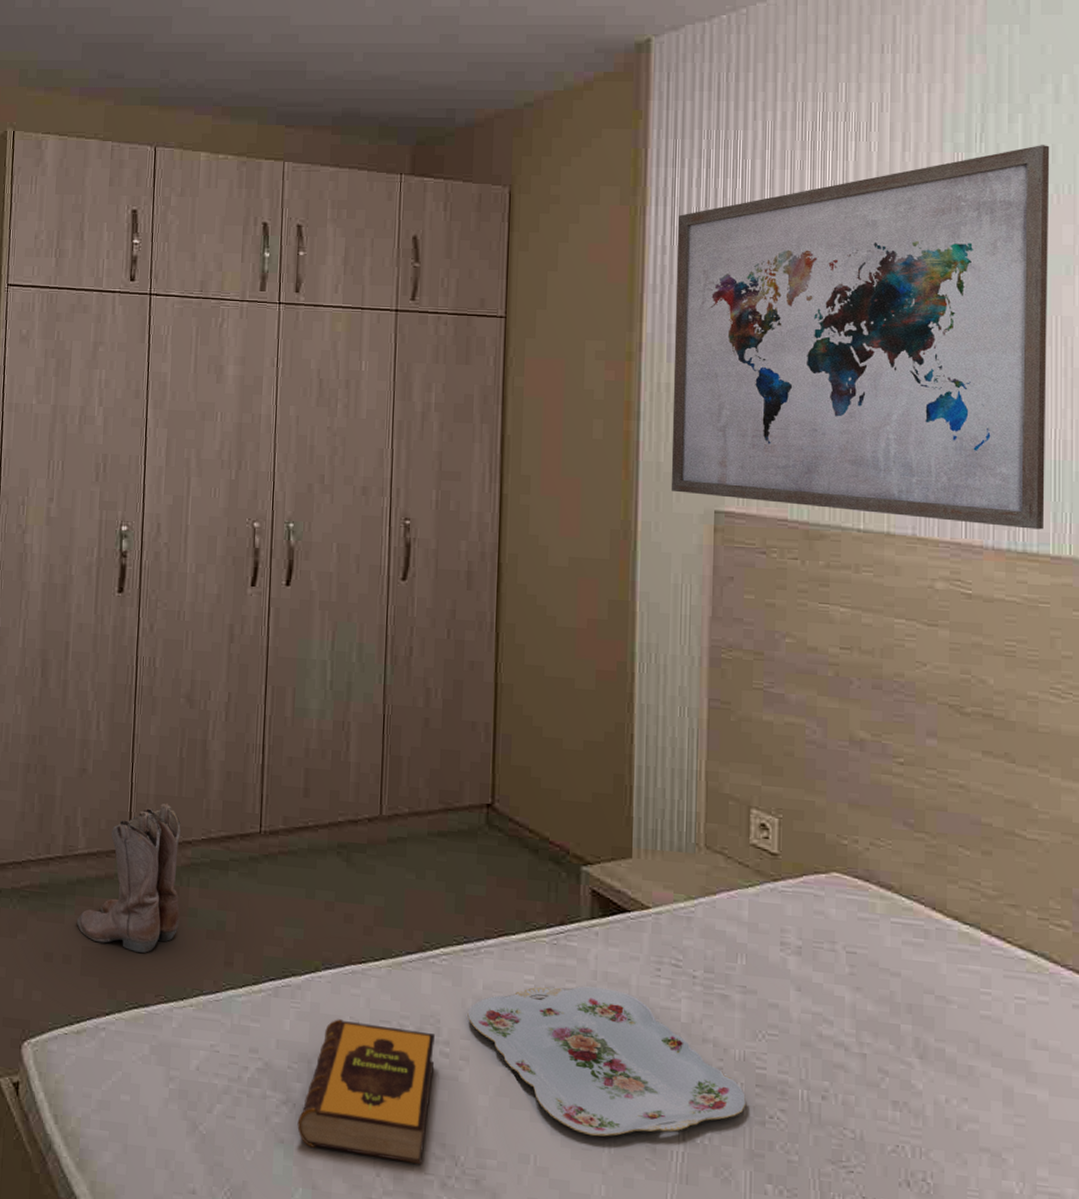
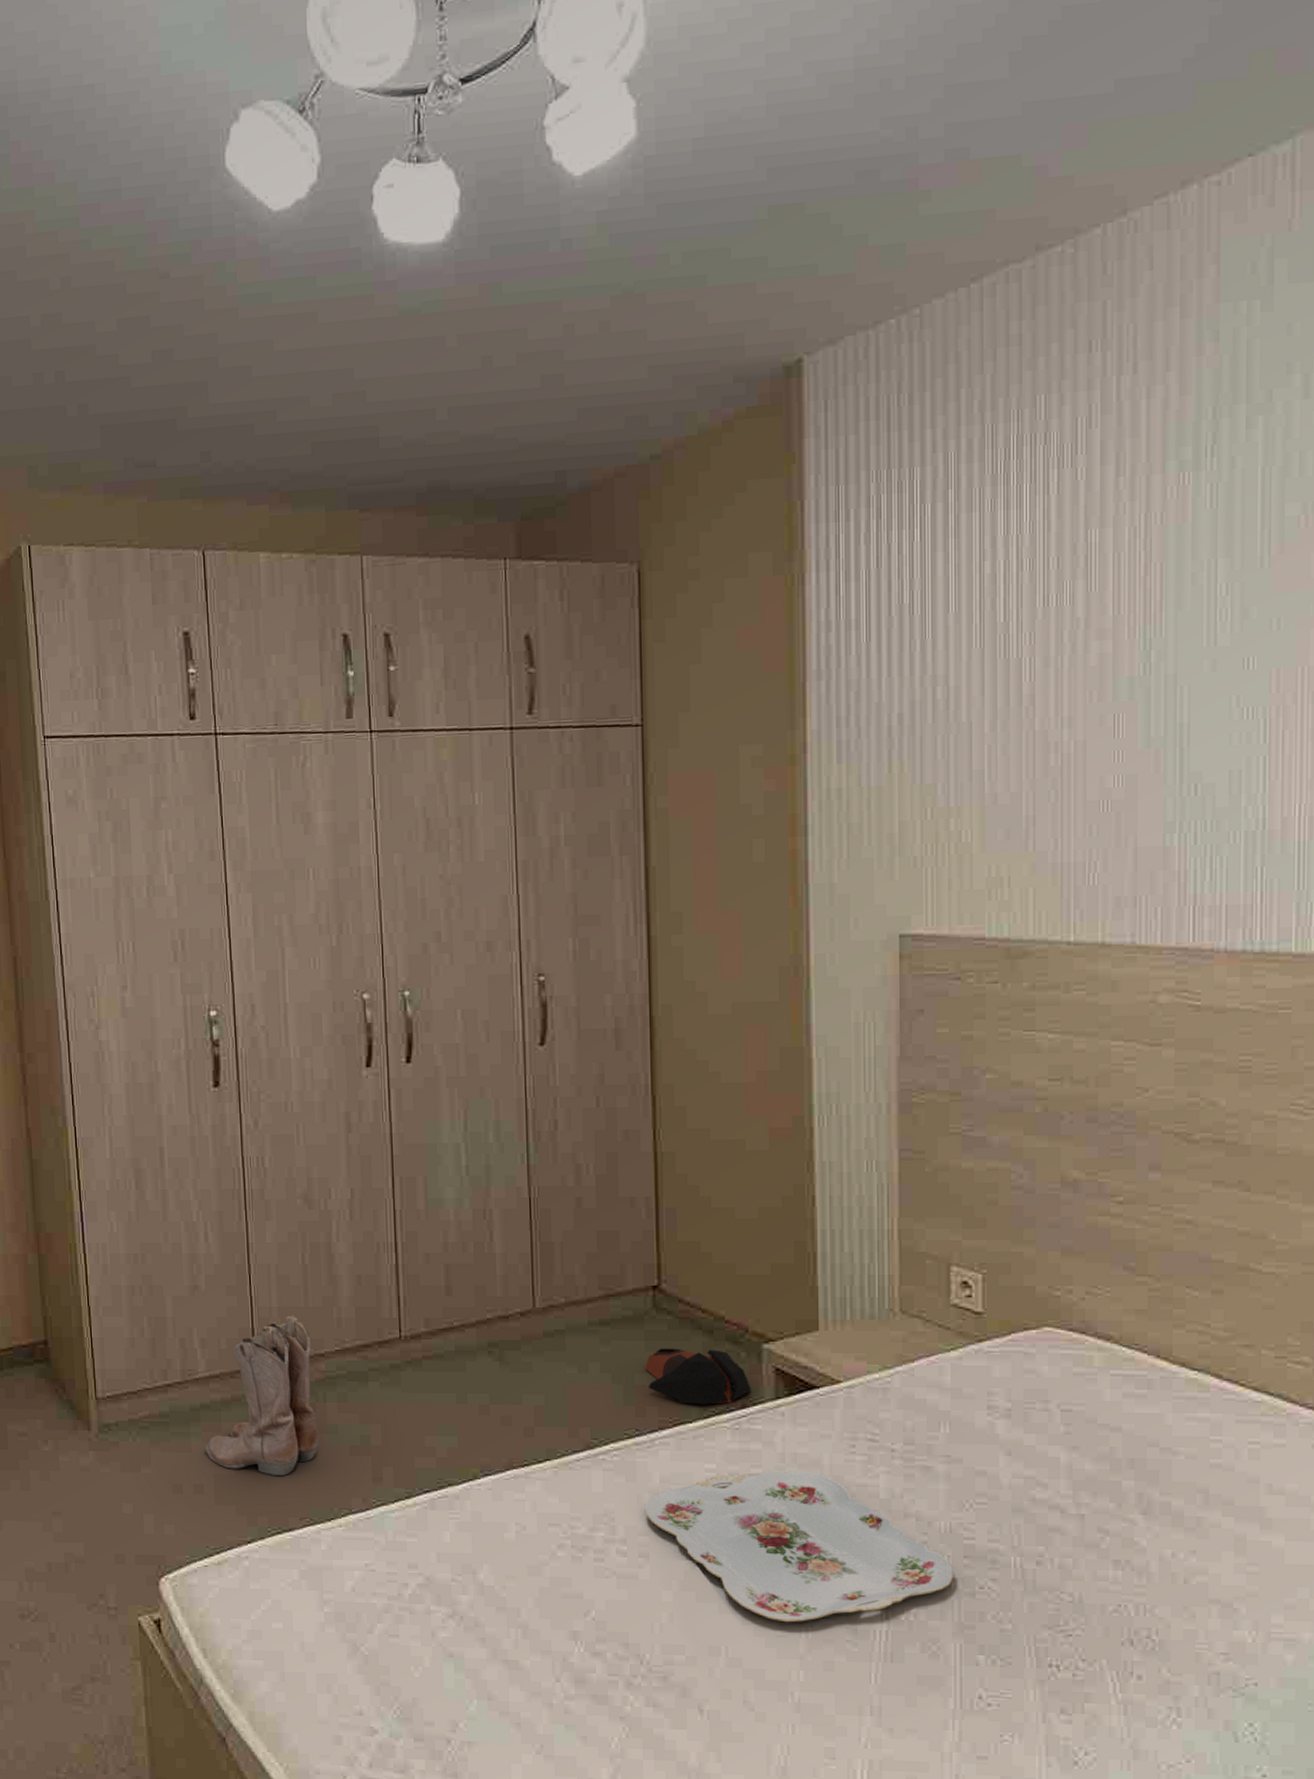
hardback book: present [297,1019,435,1164] -> none [466,1526,612,1666]
bag: none [476,862,569,919] -> present [645,1348,751,1405]
wall art: present [671,145,1050,530] -> none [845,453,1297,925]

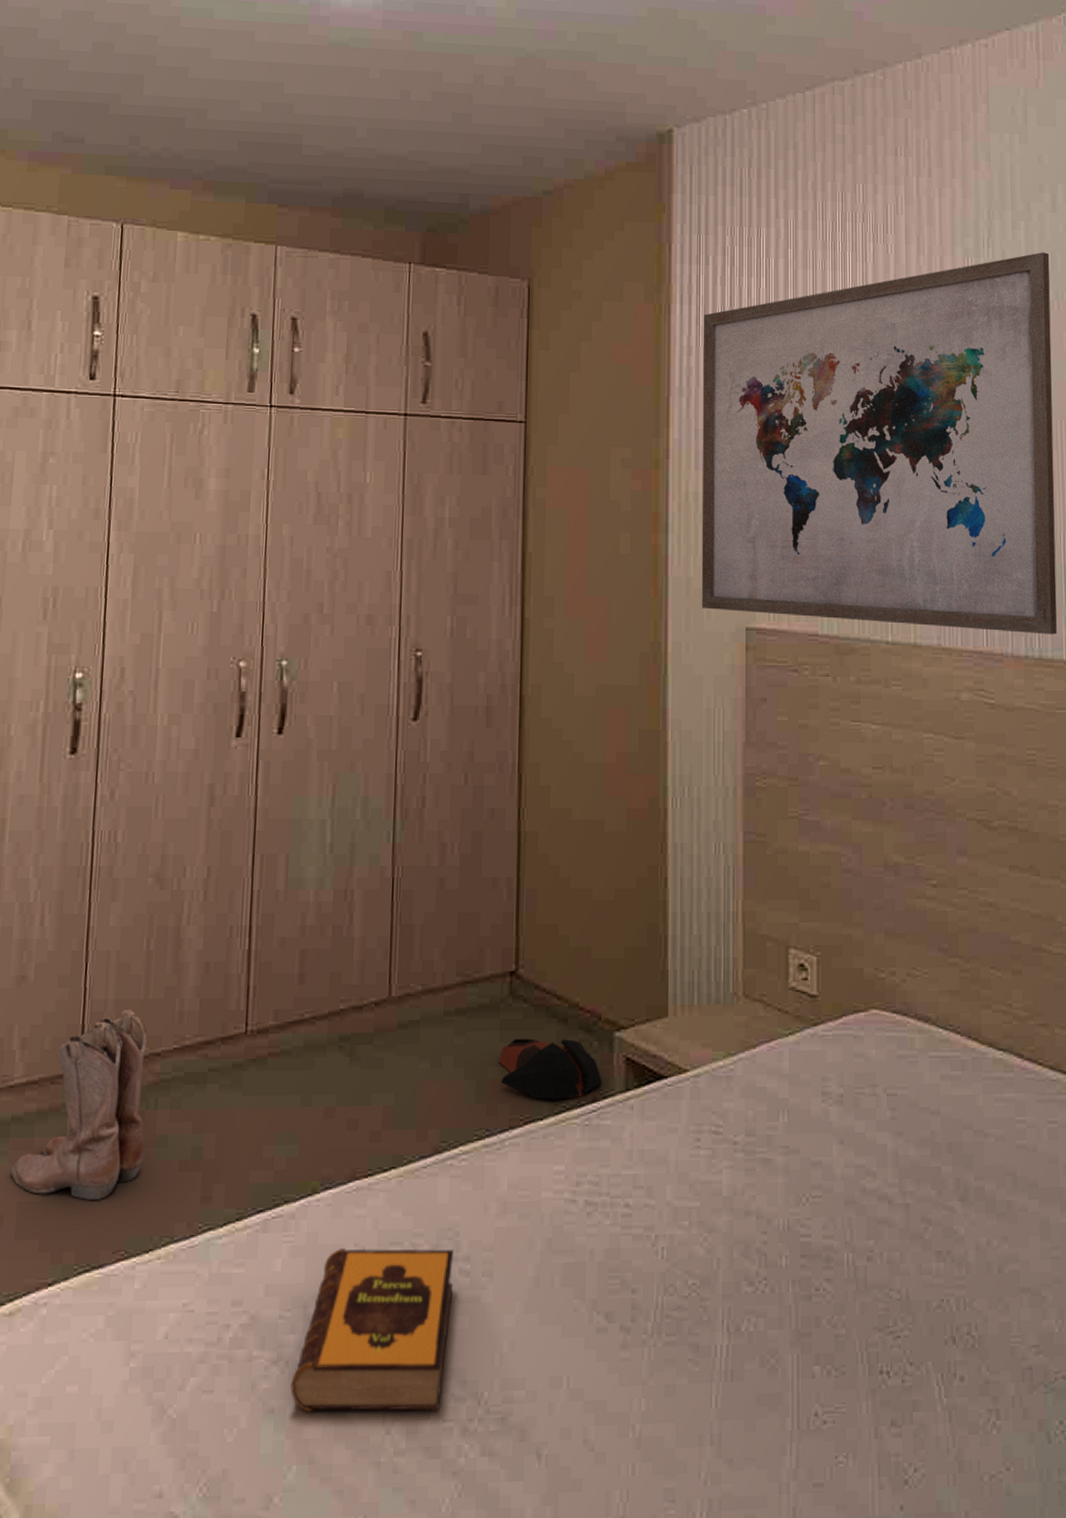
hardback book: none [466,1526,612,1666] -> present [290,1248,454,1412]
serving tray: present [644,1470,953,1623] -> none [490,1169,791,1343]
wall art: none [845,453,1297,925] -> present [701,252,1058,635]

